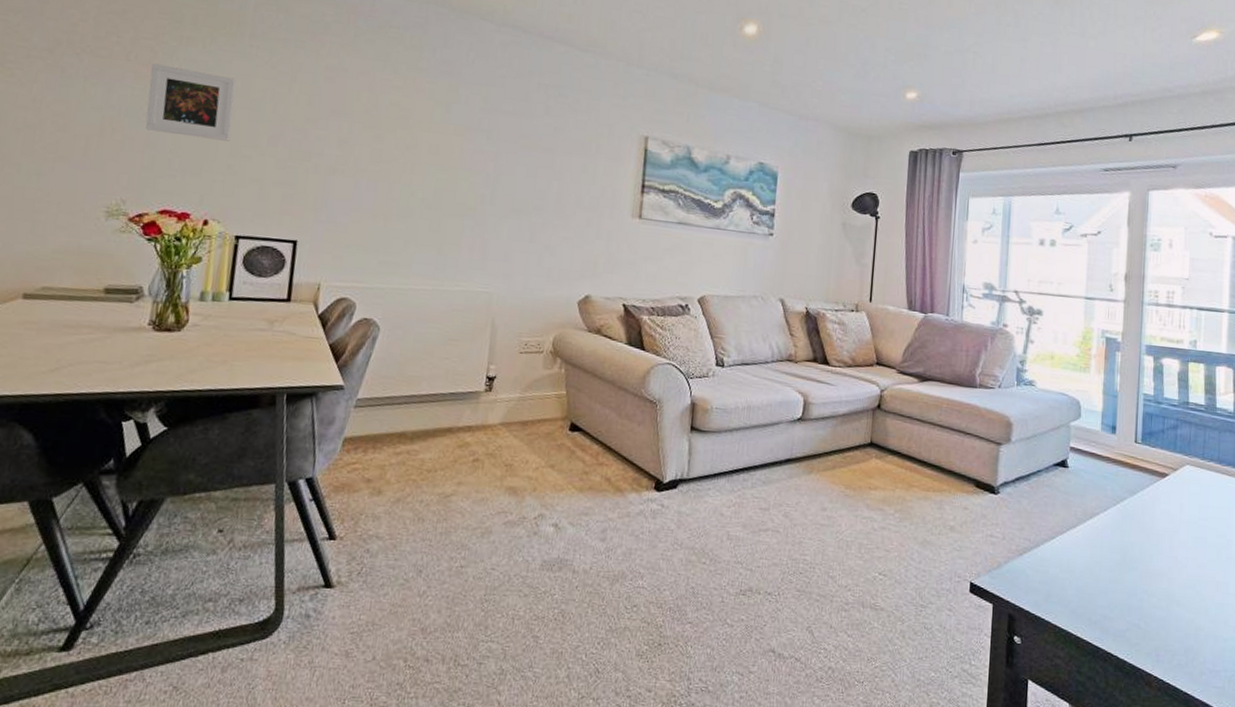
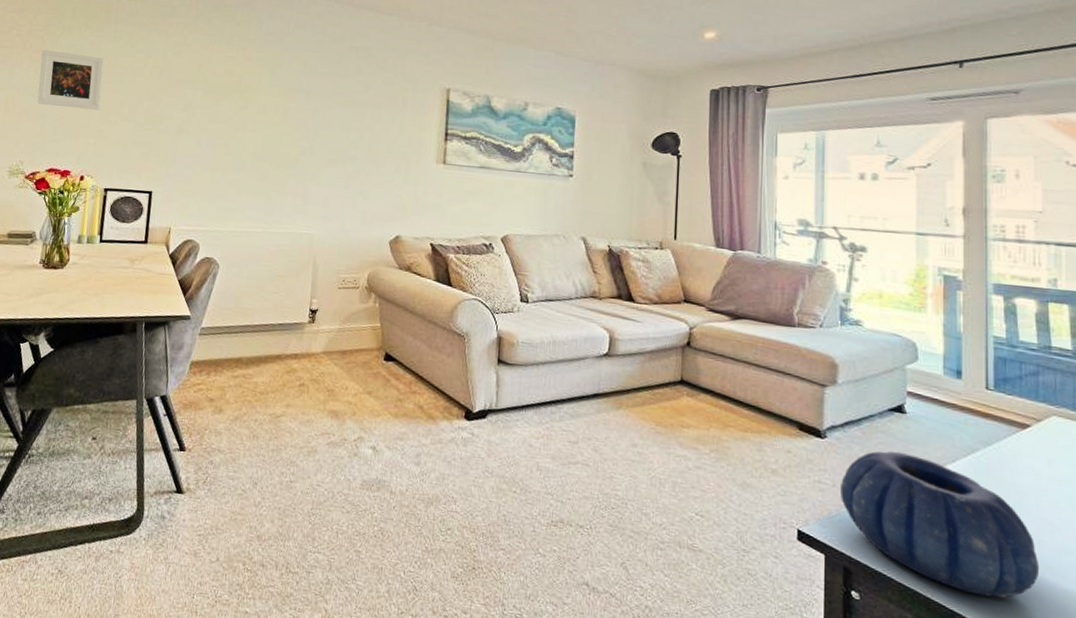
decorative bowl: none [1009,503,1169,632] -> present [841,451,1040,599]

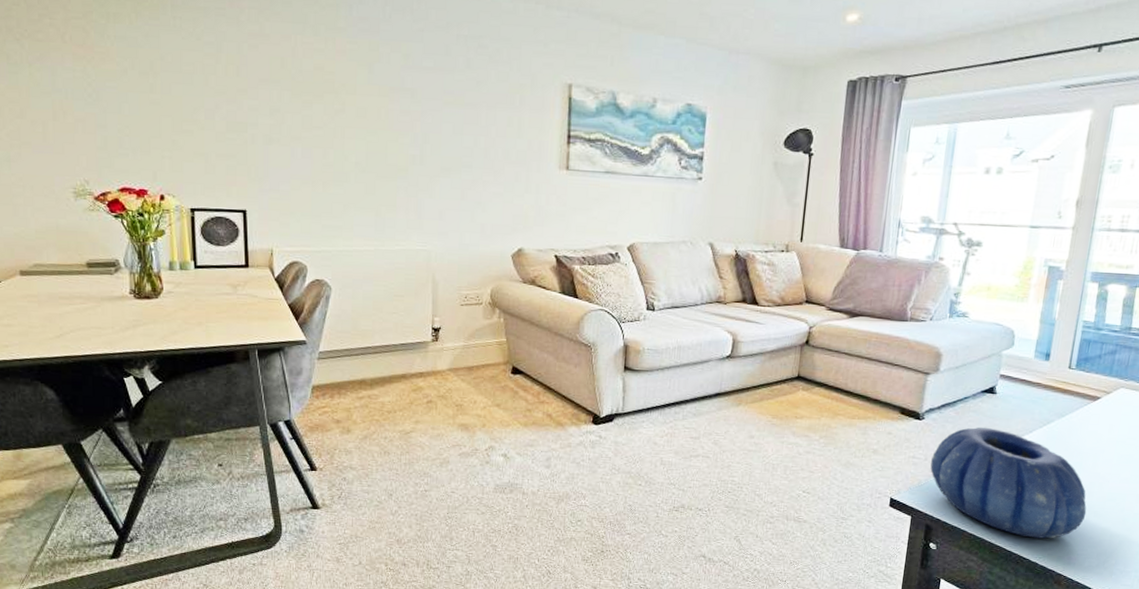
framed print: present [37,50,104,110] -> none [86,43,170,117]

